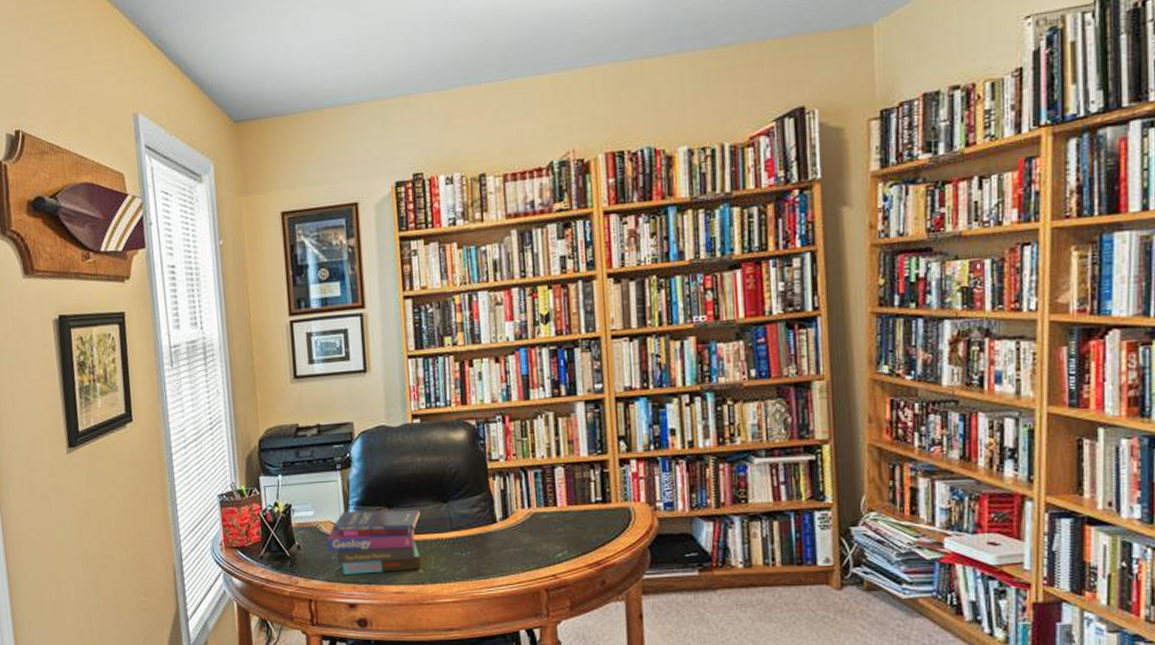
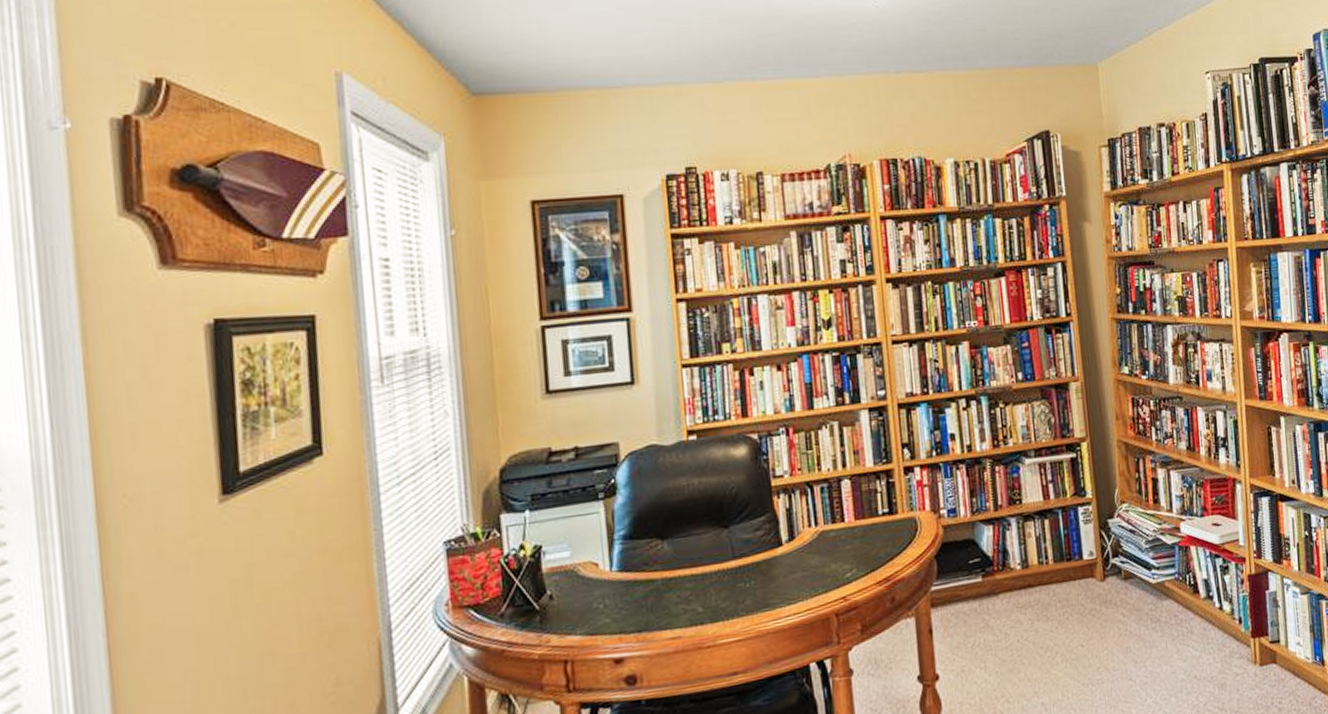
books: present [326,509,421,575] -> none [586,539,700,625]

